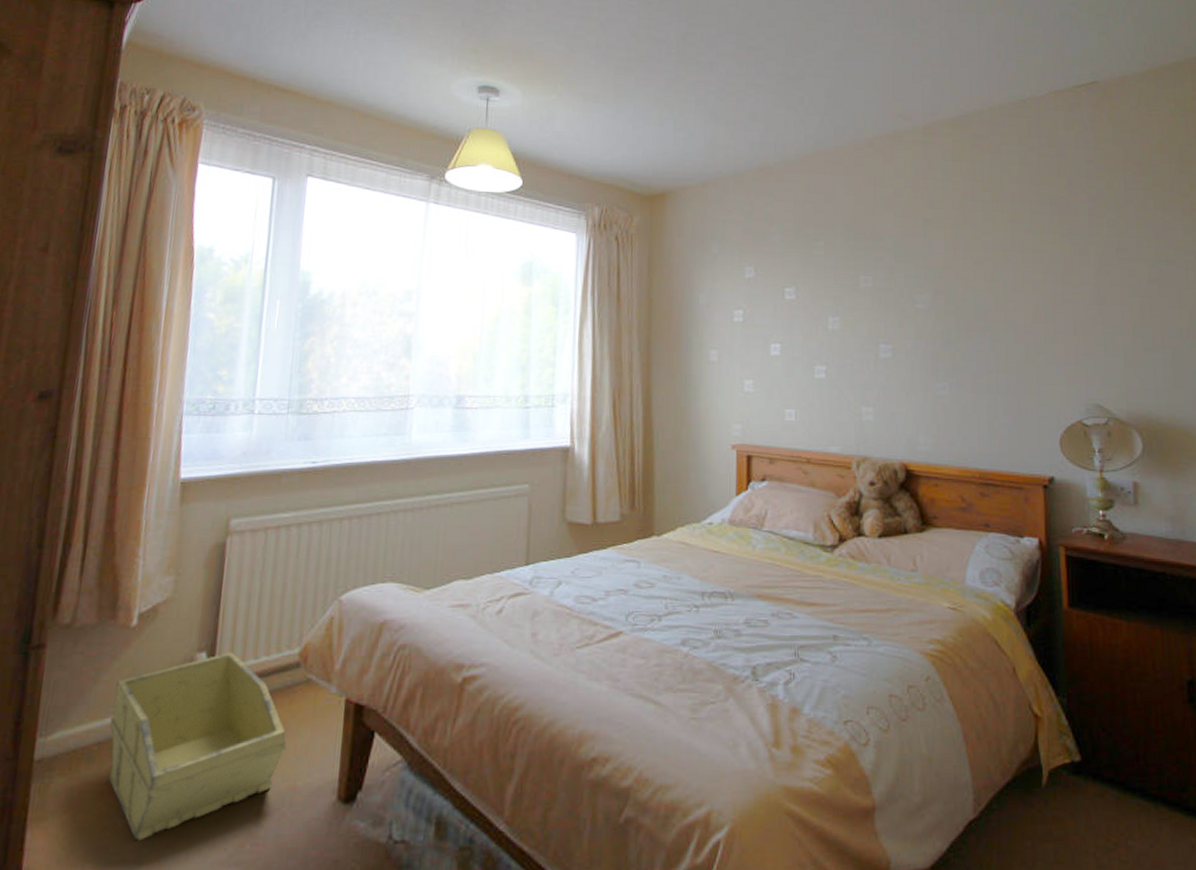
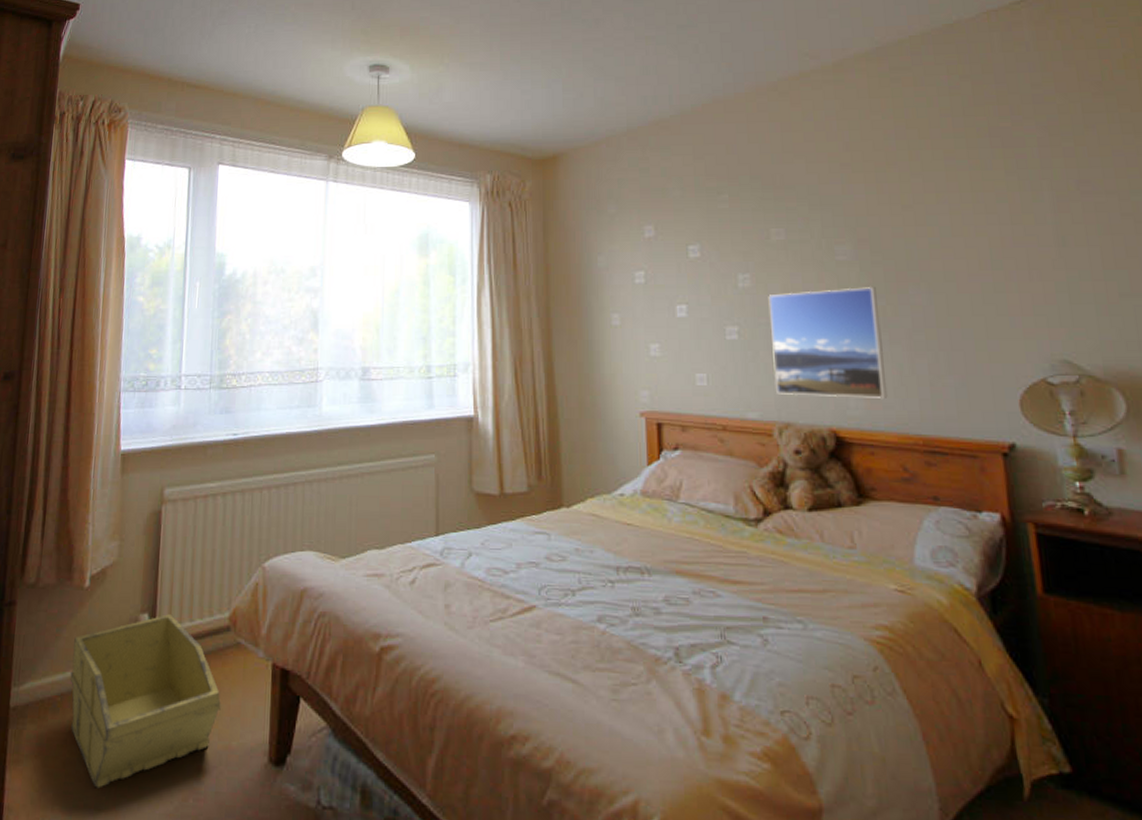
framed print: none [854,334,952,437] -> present [768,287,888,400]

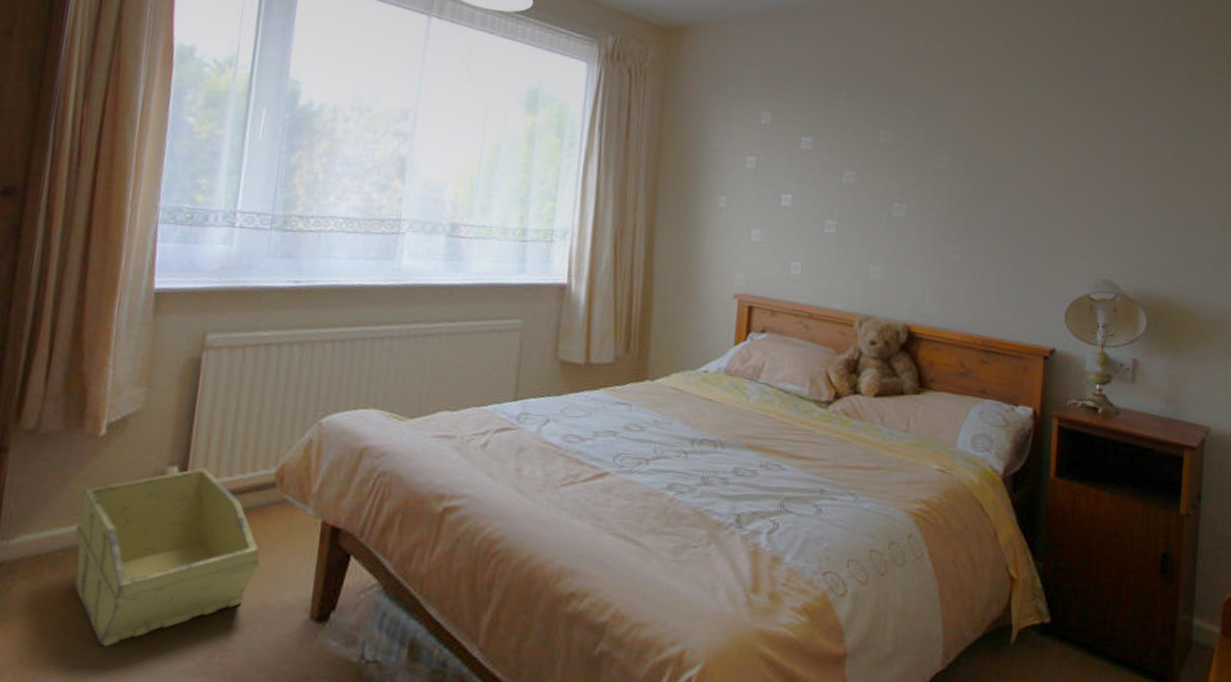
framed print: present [768,287,888,400] -> none [862,193,964,301]

